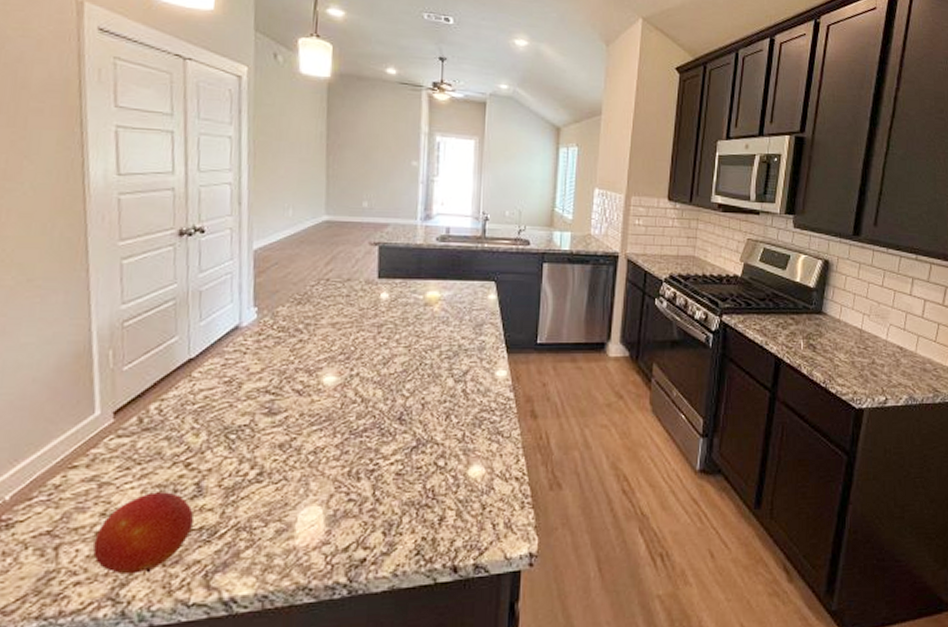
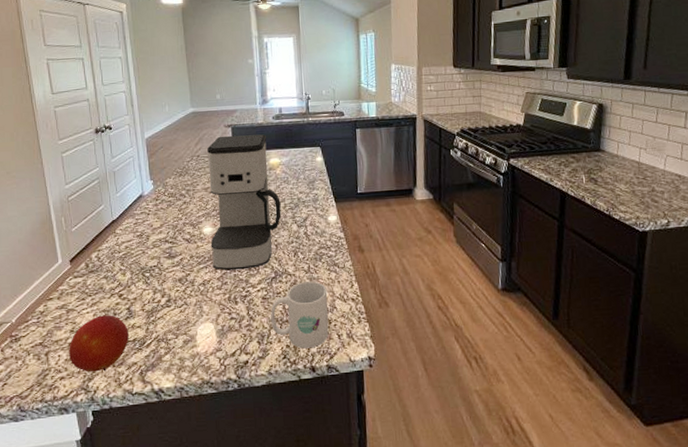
coffee maker: none [331,256,435,436] -> present [207,134,281,271]
mug: none [404,453,485,542] -> present [271,281,329,349]

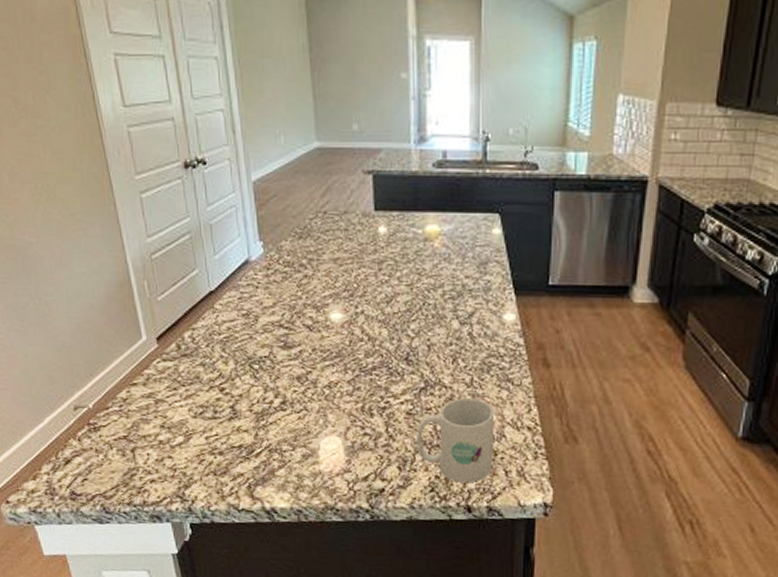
fruit: present [69,315,130,372] -> none [159,411,234,480]
coffee maker: present [207,134,281,271] -> none [338,186,438,374]

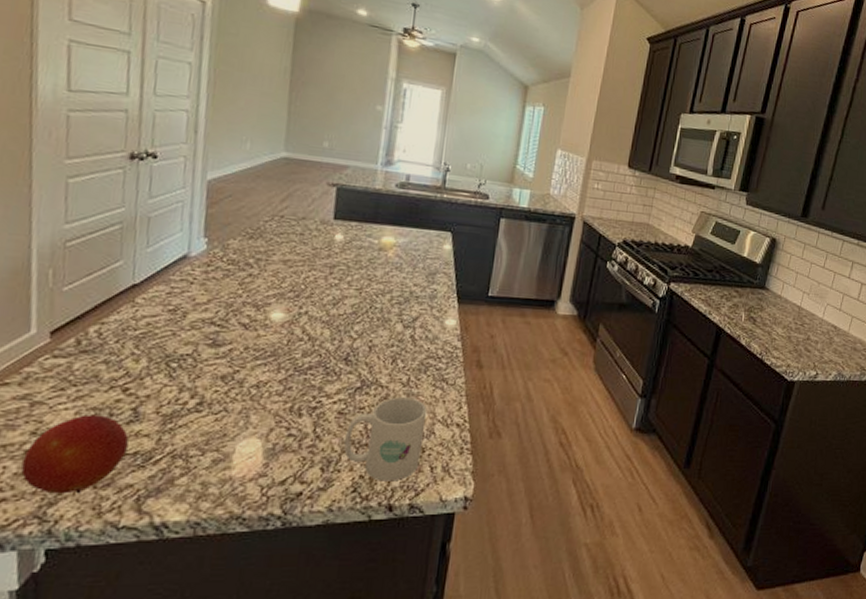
fruit: none [159,411,234,480] -> present [21,414,130,494]

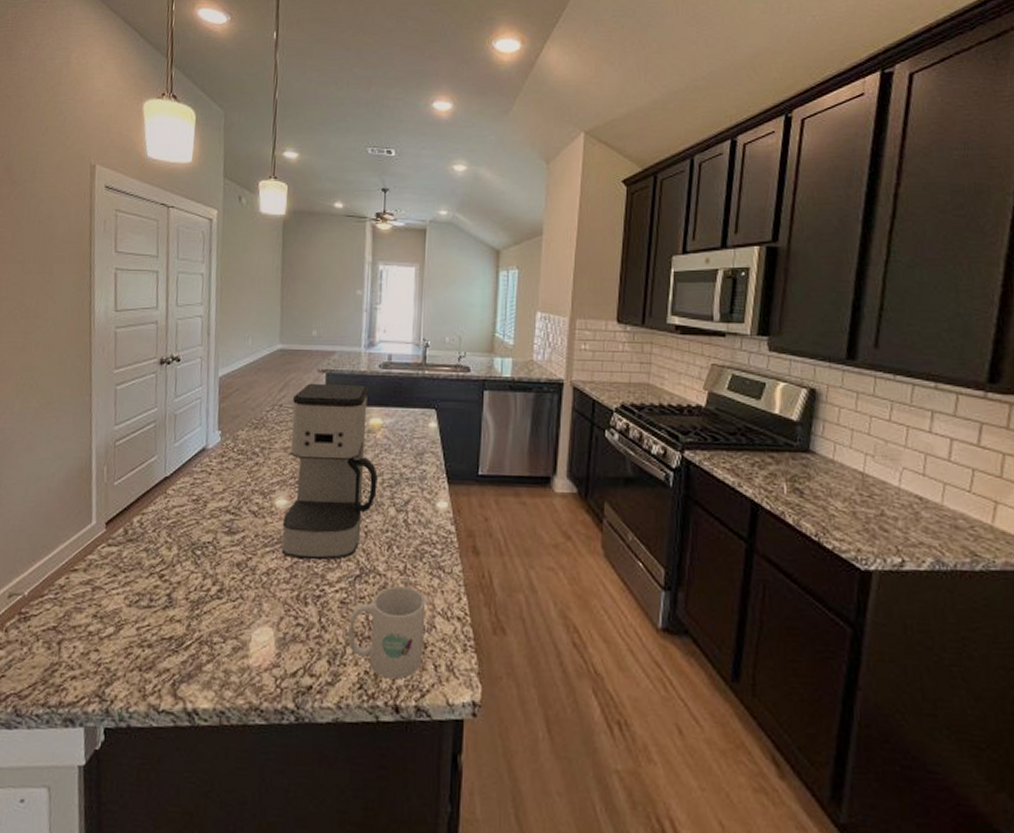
fruit: present [21,414,130,494] -> none [86,599,166,676]
coffee maker: none [275,196,387,373] -> present [282,383,378,561]

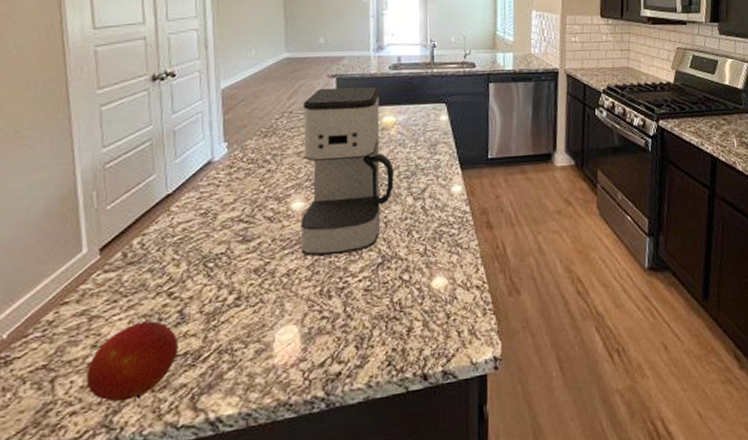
fruit: none [86,599,166,676] -> present [87,321,179,402]
mug: present [348,586,426,680] -> none [374,266,447,352]

